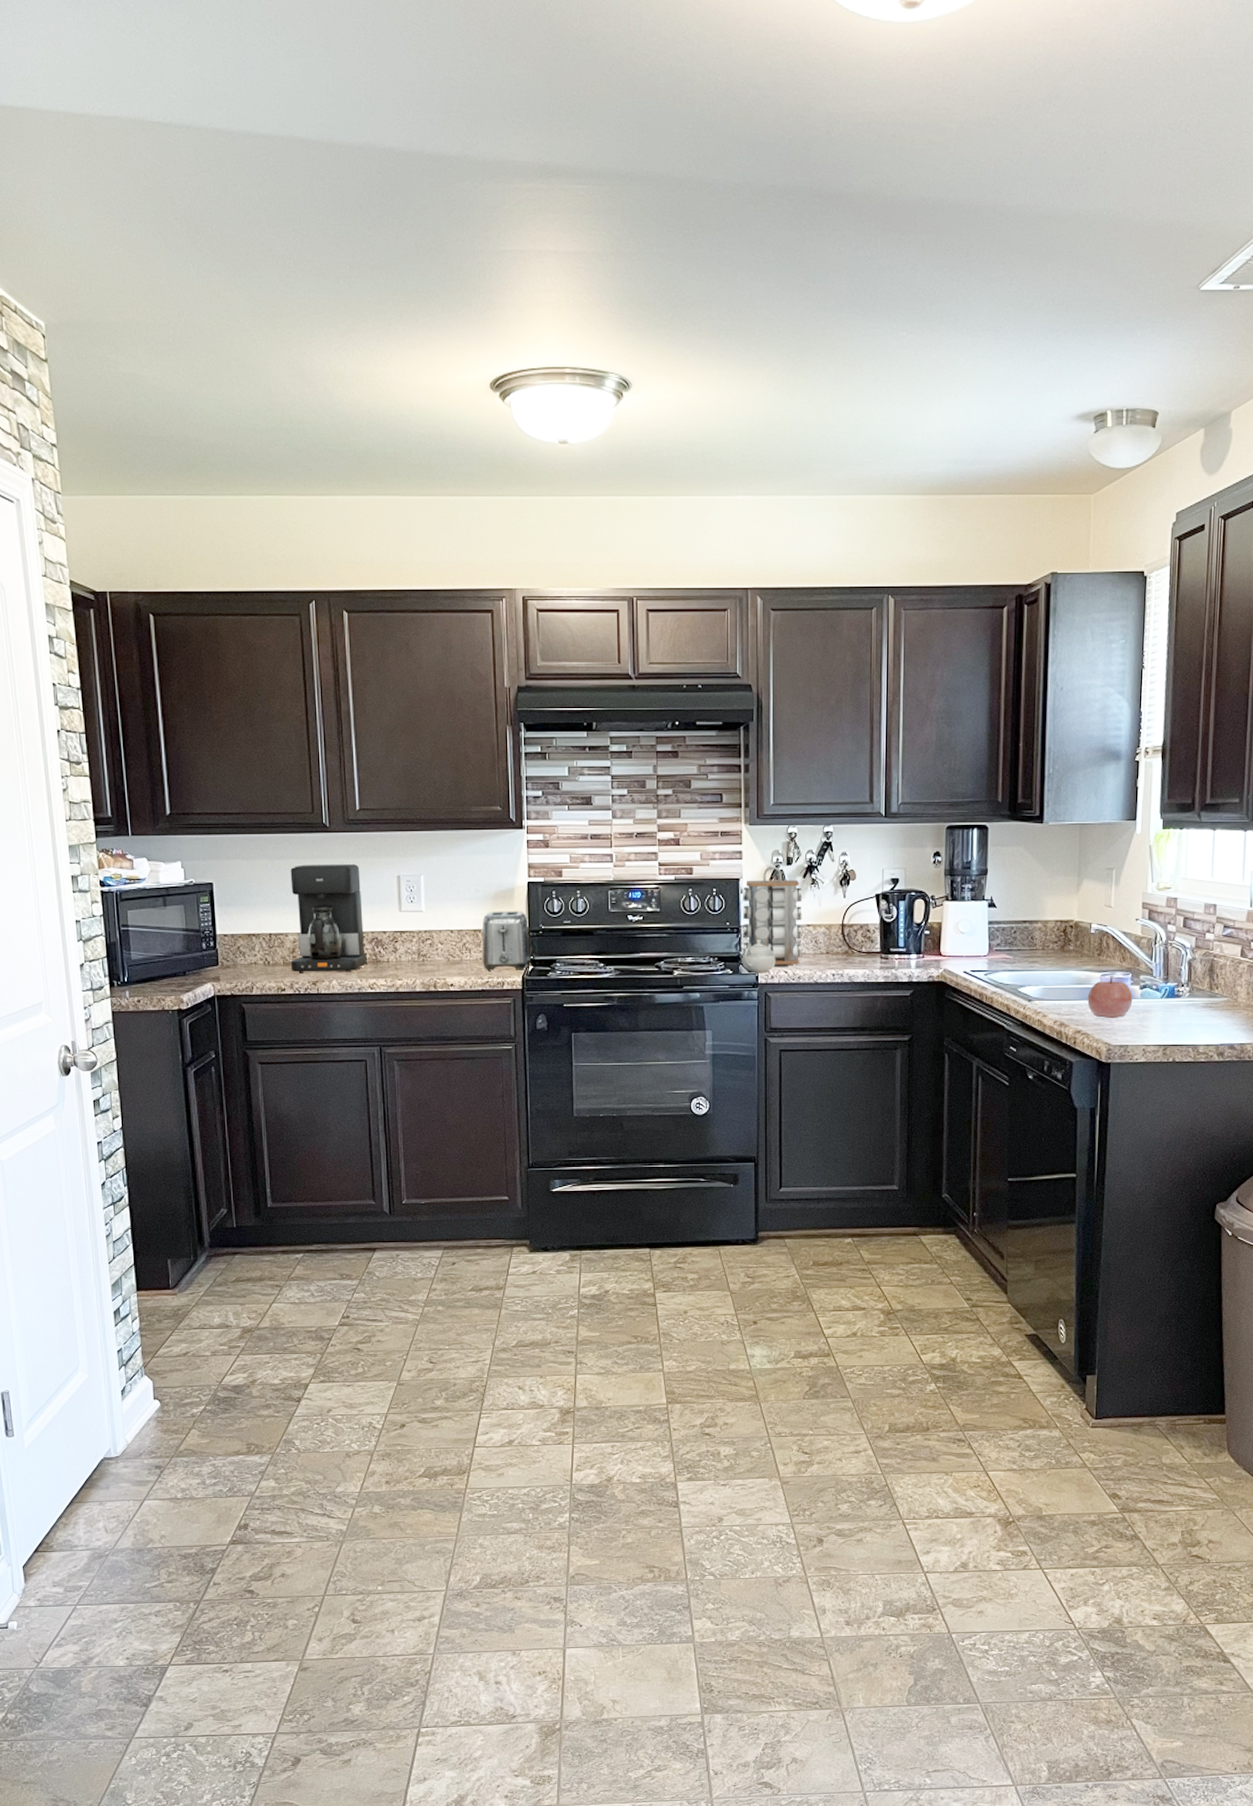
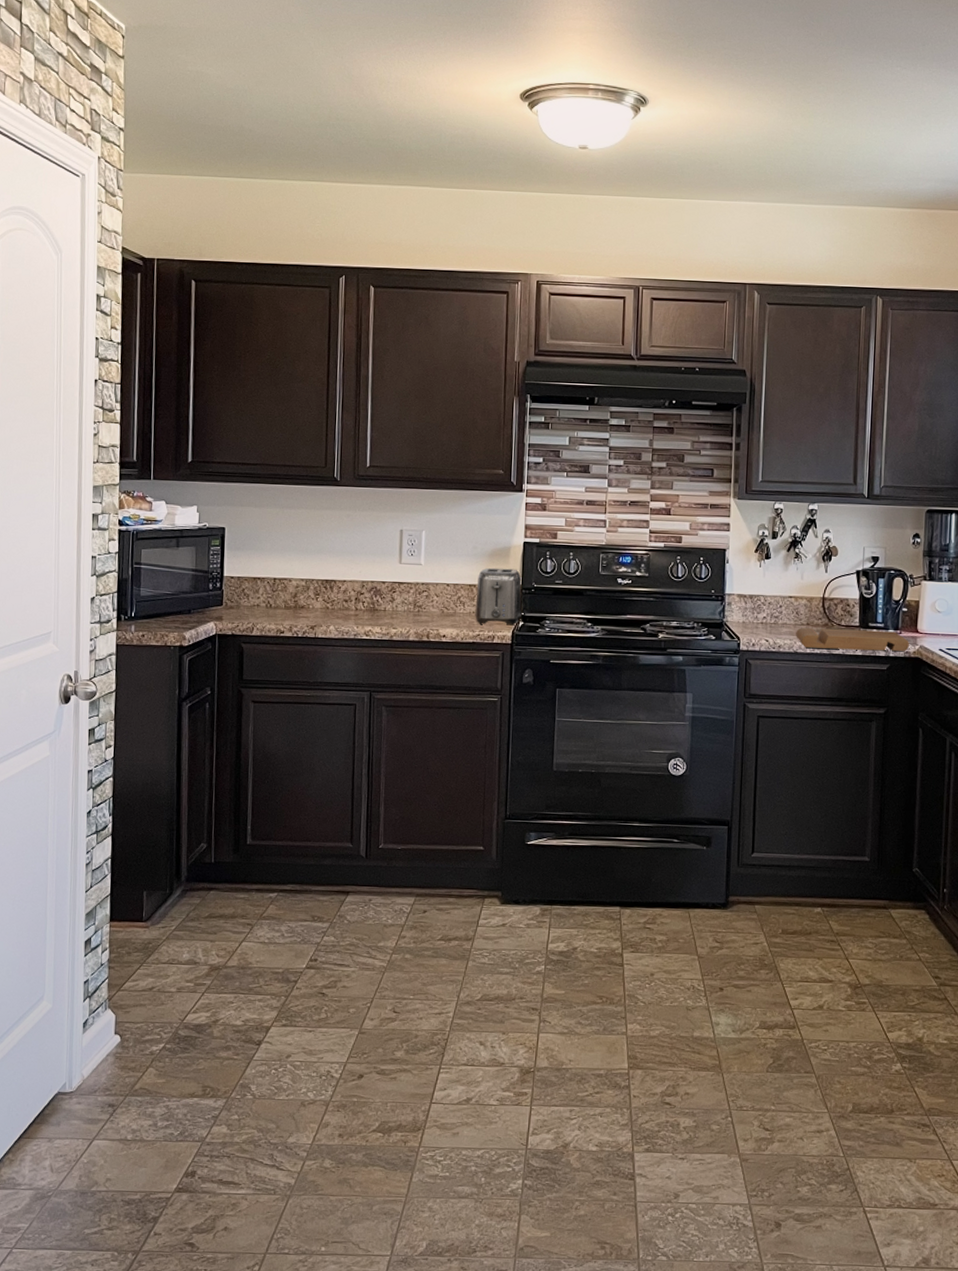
coffee maker: present [290,864,367,972] -> none [291,515,365,619]
teapot: present [741,939,776,973] -> none [724,607,758,641]
spice rack: present [743,866,802,967] -> none [726,539,786,635]
cutting board: none [815,956,932,977] -> present [796,628,909,652]

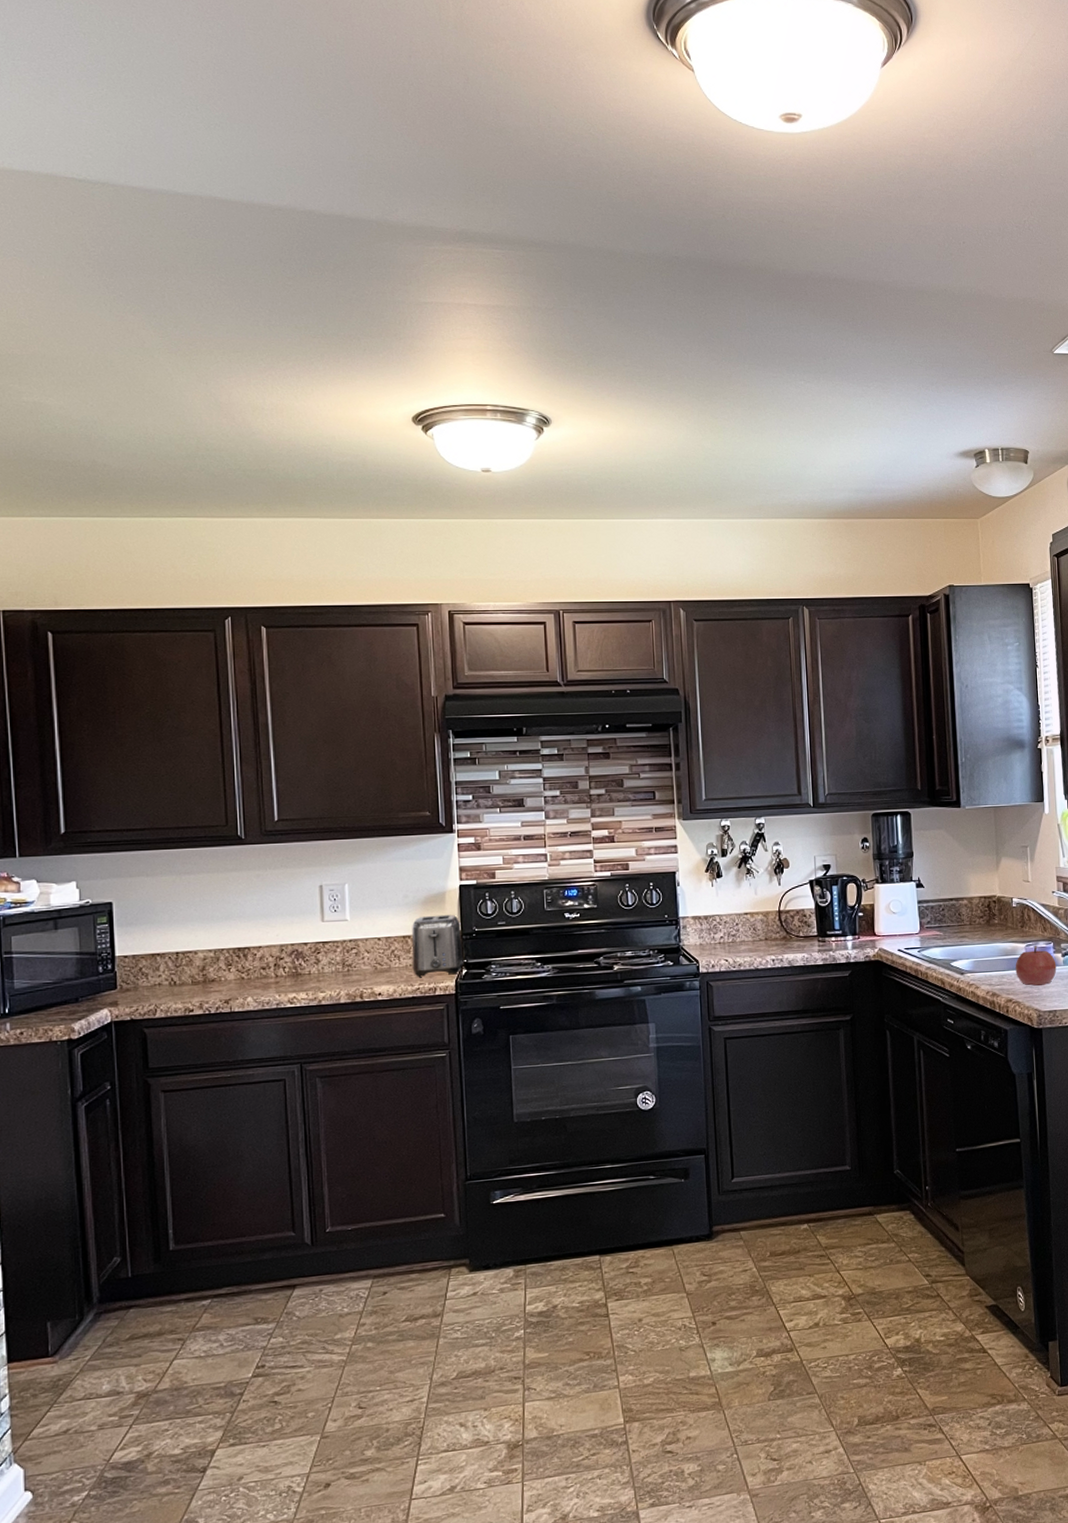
cutting board: present [796,628,909,652] -> none [755,937,868,963]

